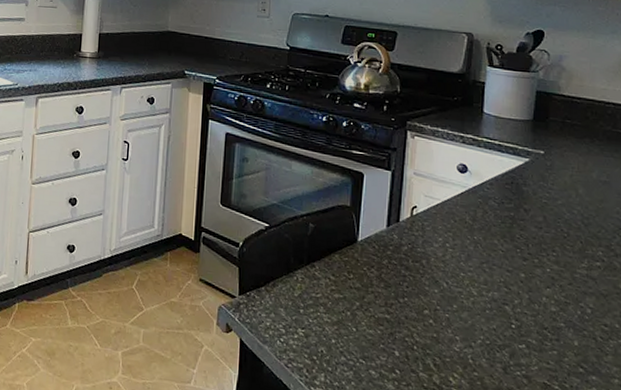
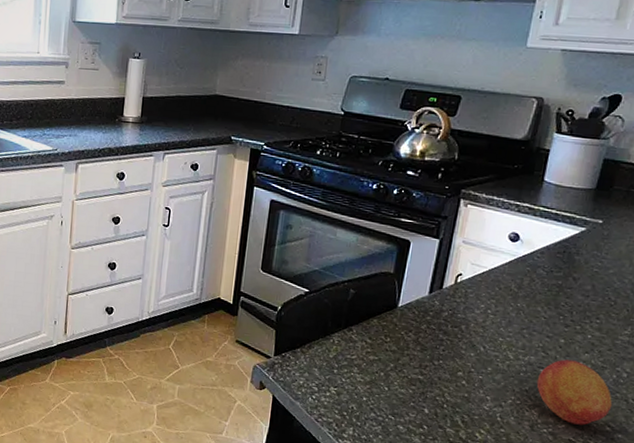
fruit: none [503,294,582,367] -> present [536,359,613,425]

